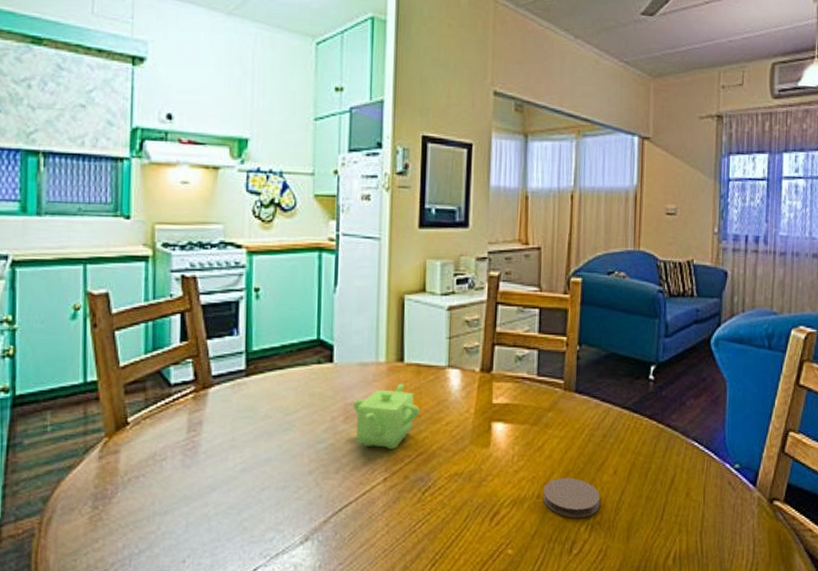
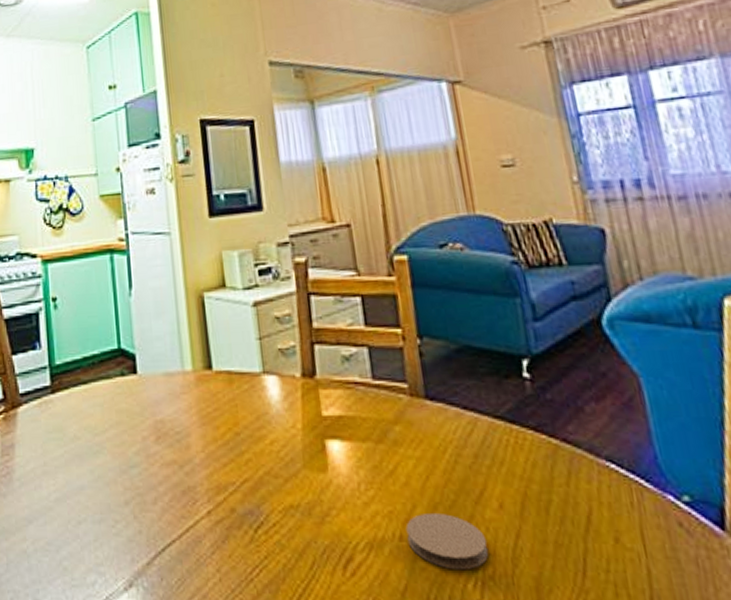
teapot: present [352,383,420,450] -> none [162,395,239,476]

